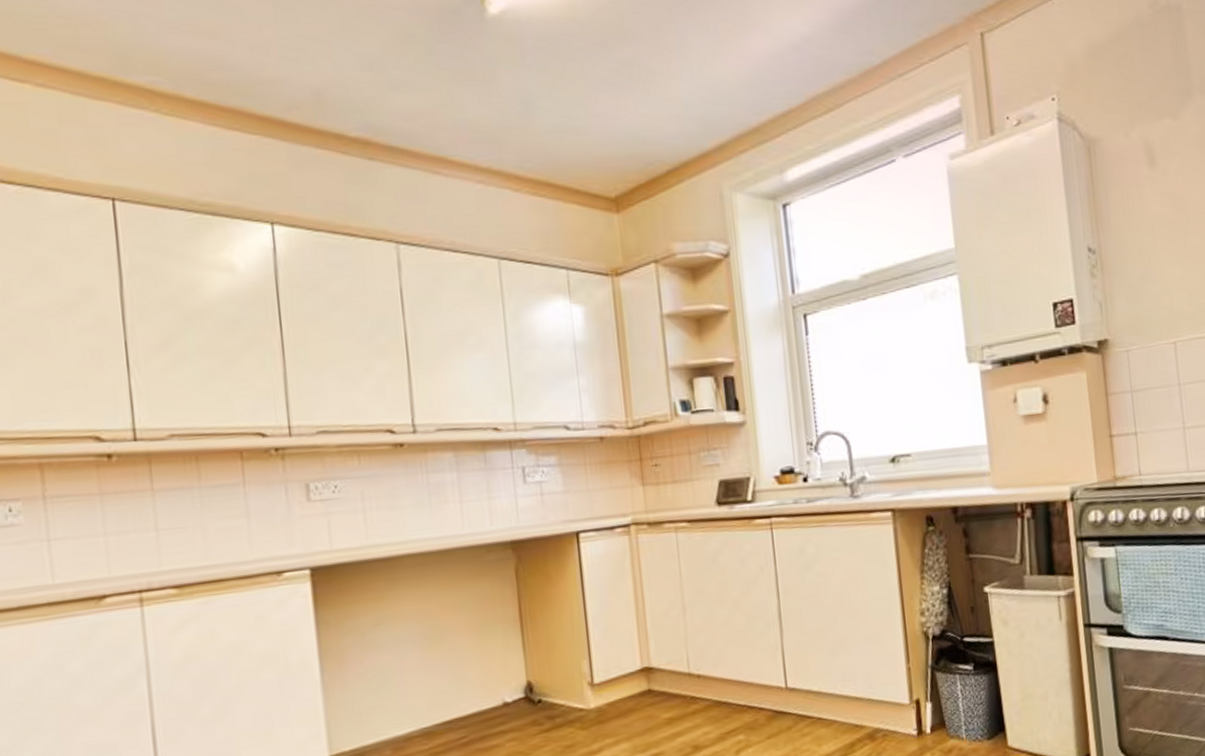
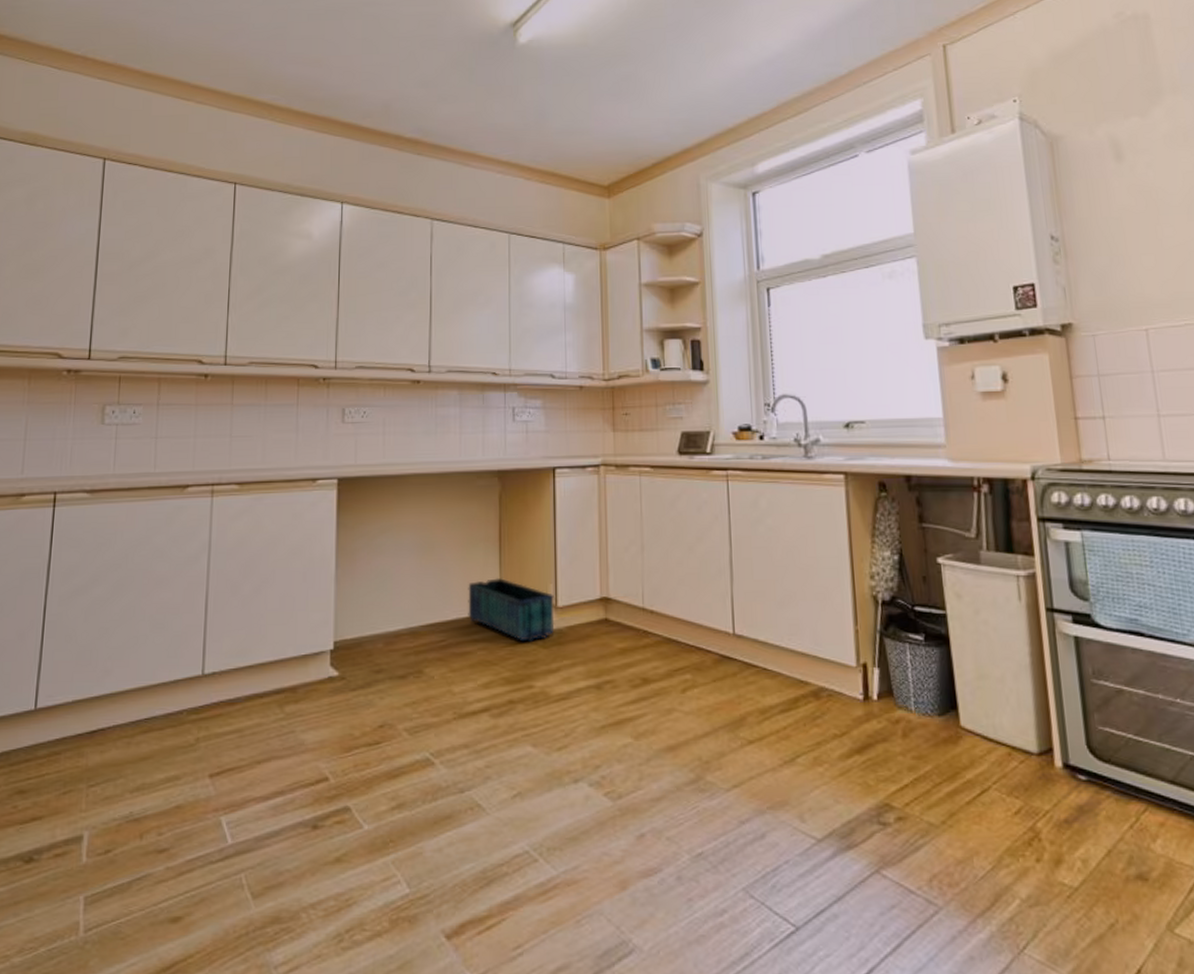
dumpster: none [487,660,593,726] -> present [468,578,555,643]

